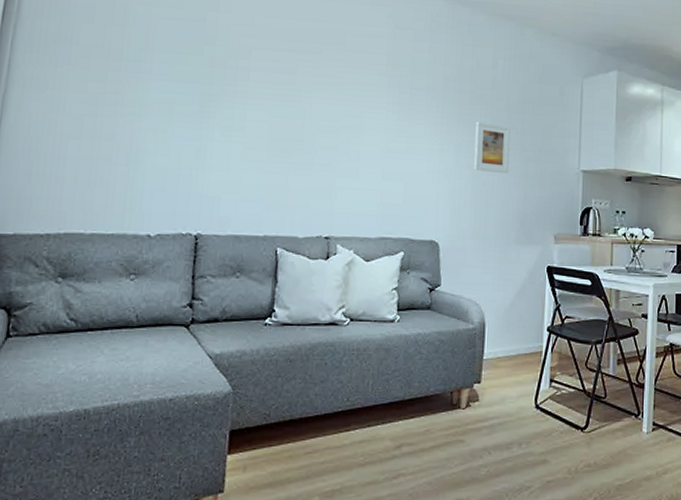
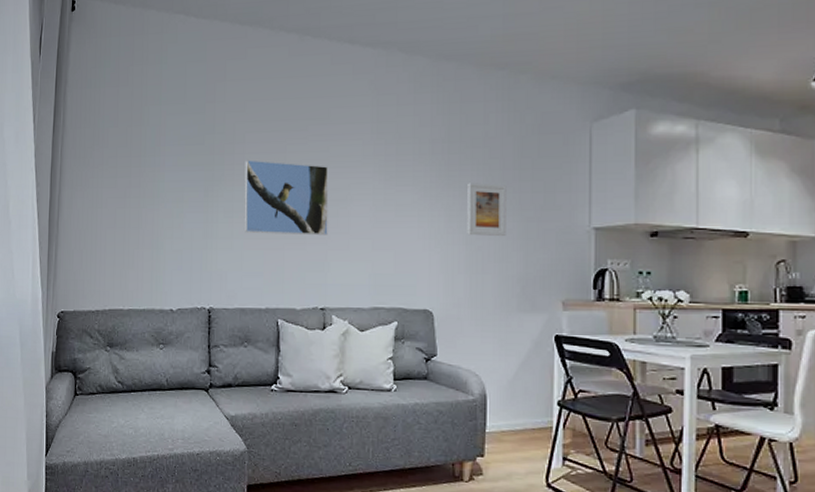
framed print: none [244,77,342,163] -> present [244,160,329,236]

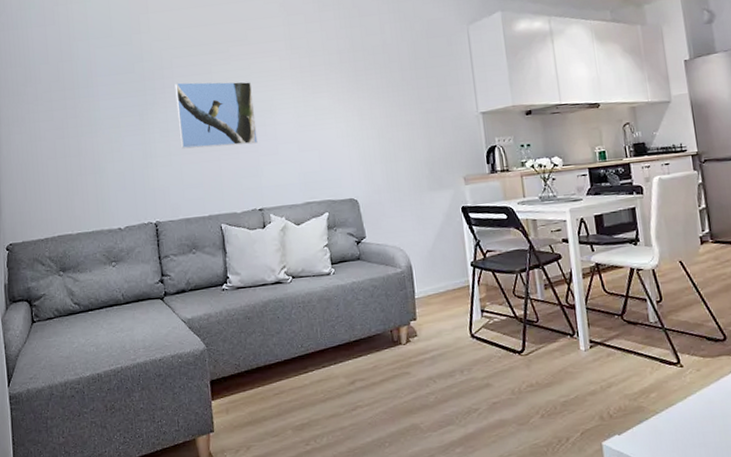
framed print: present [467,183,507,237] -> none [374,83,411,130]

